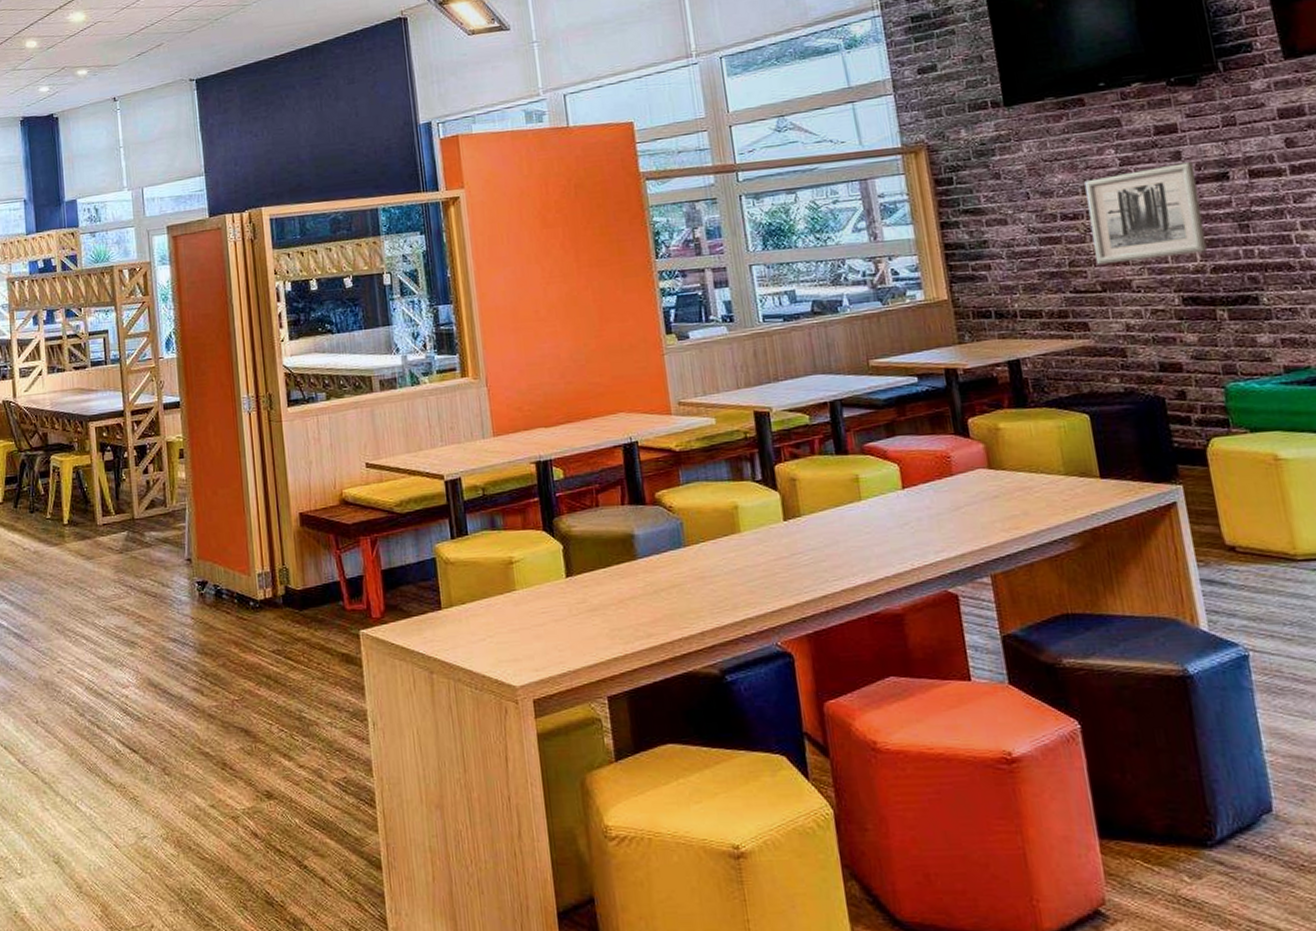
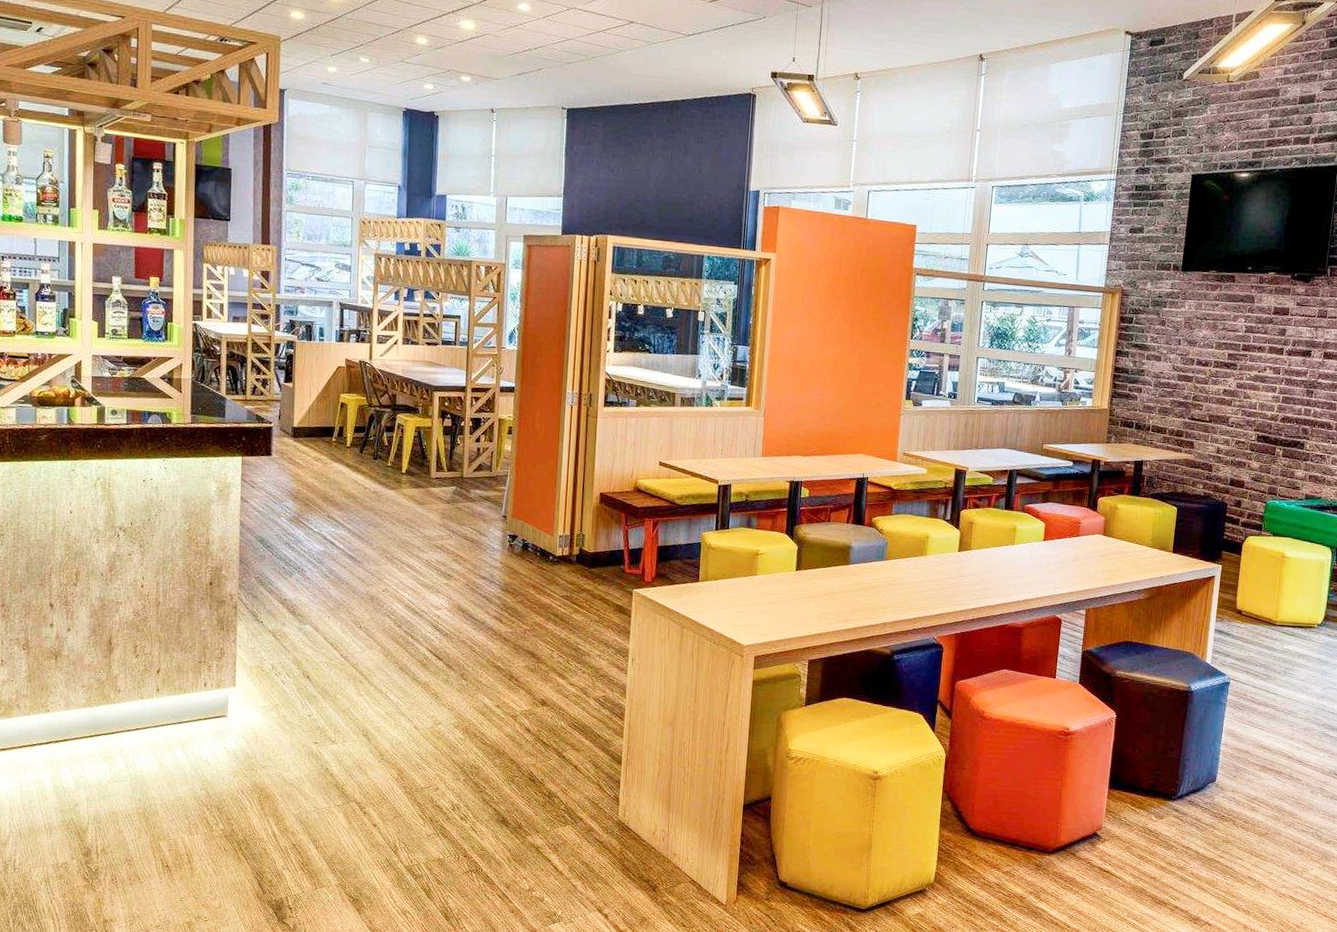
wall art: present [1084,162,1208,266] -> none [1211,338,1292,406]

